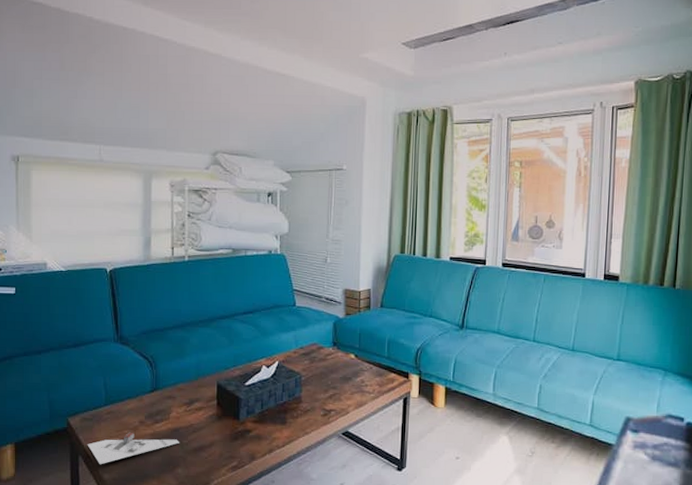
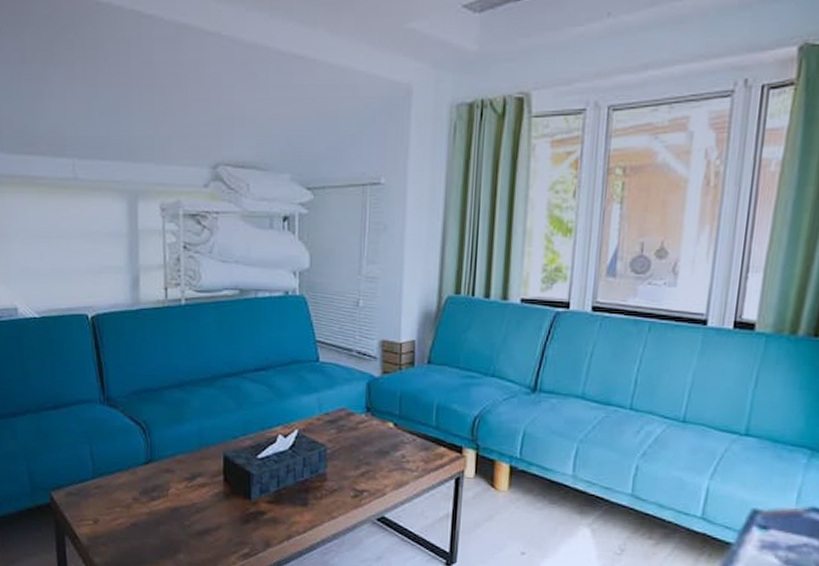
architectural model: present [87,432,179,465] -> none [74,510,180,547]

